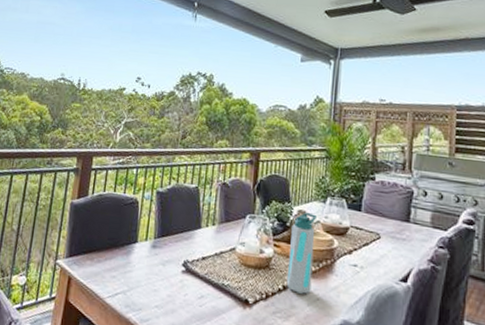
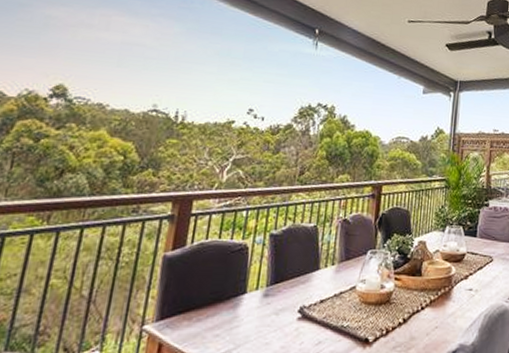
water bottle: present [286,212,316,294] -> none [406,242,436,324]

